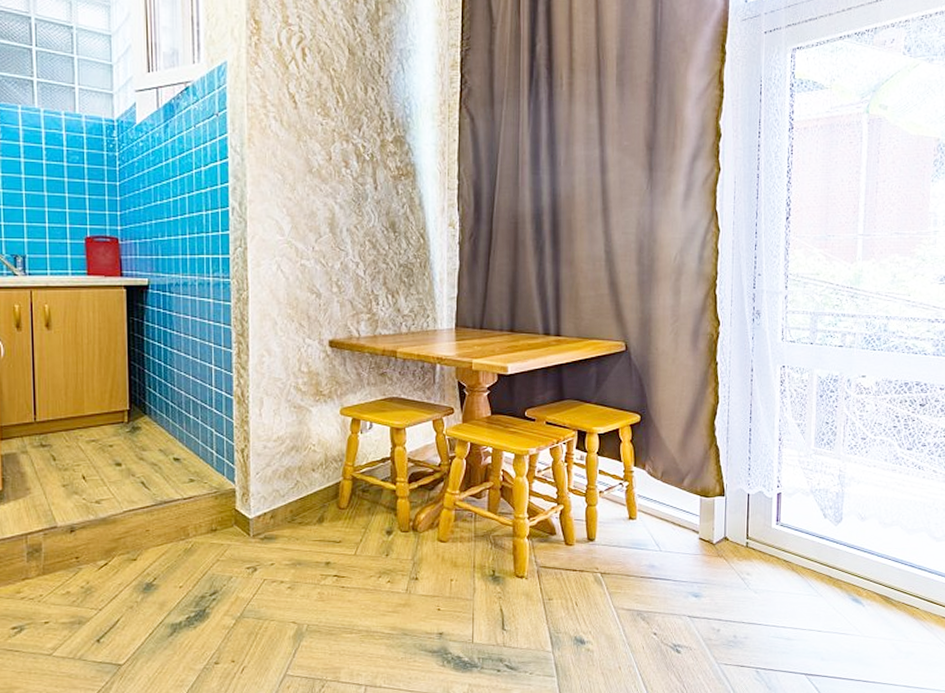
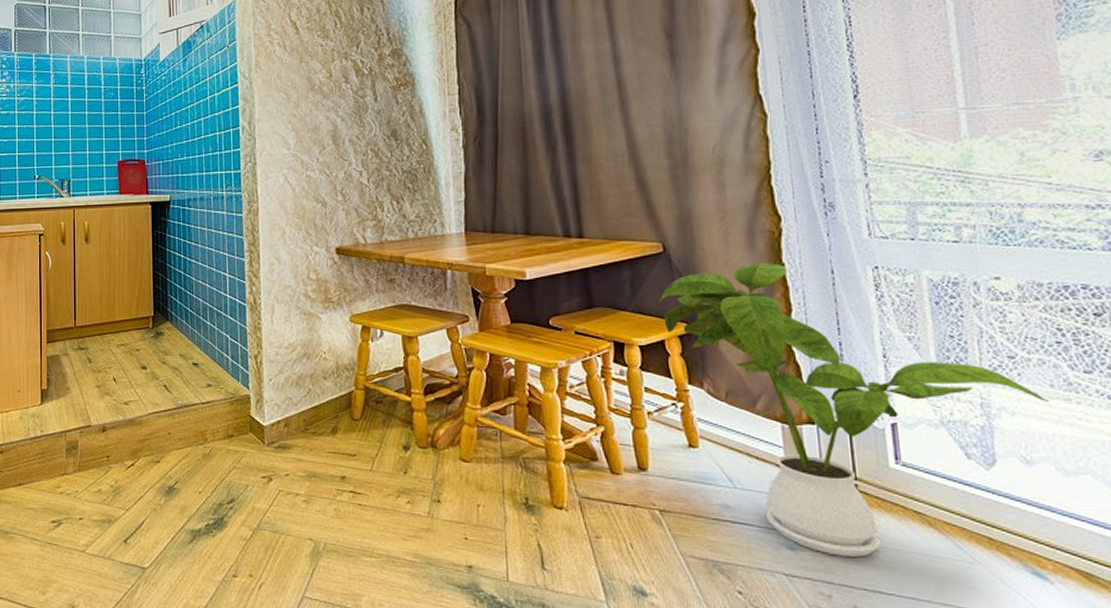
house plant: none [617,361,882,599] -> present [658,262,1049,557]

